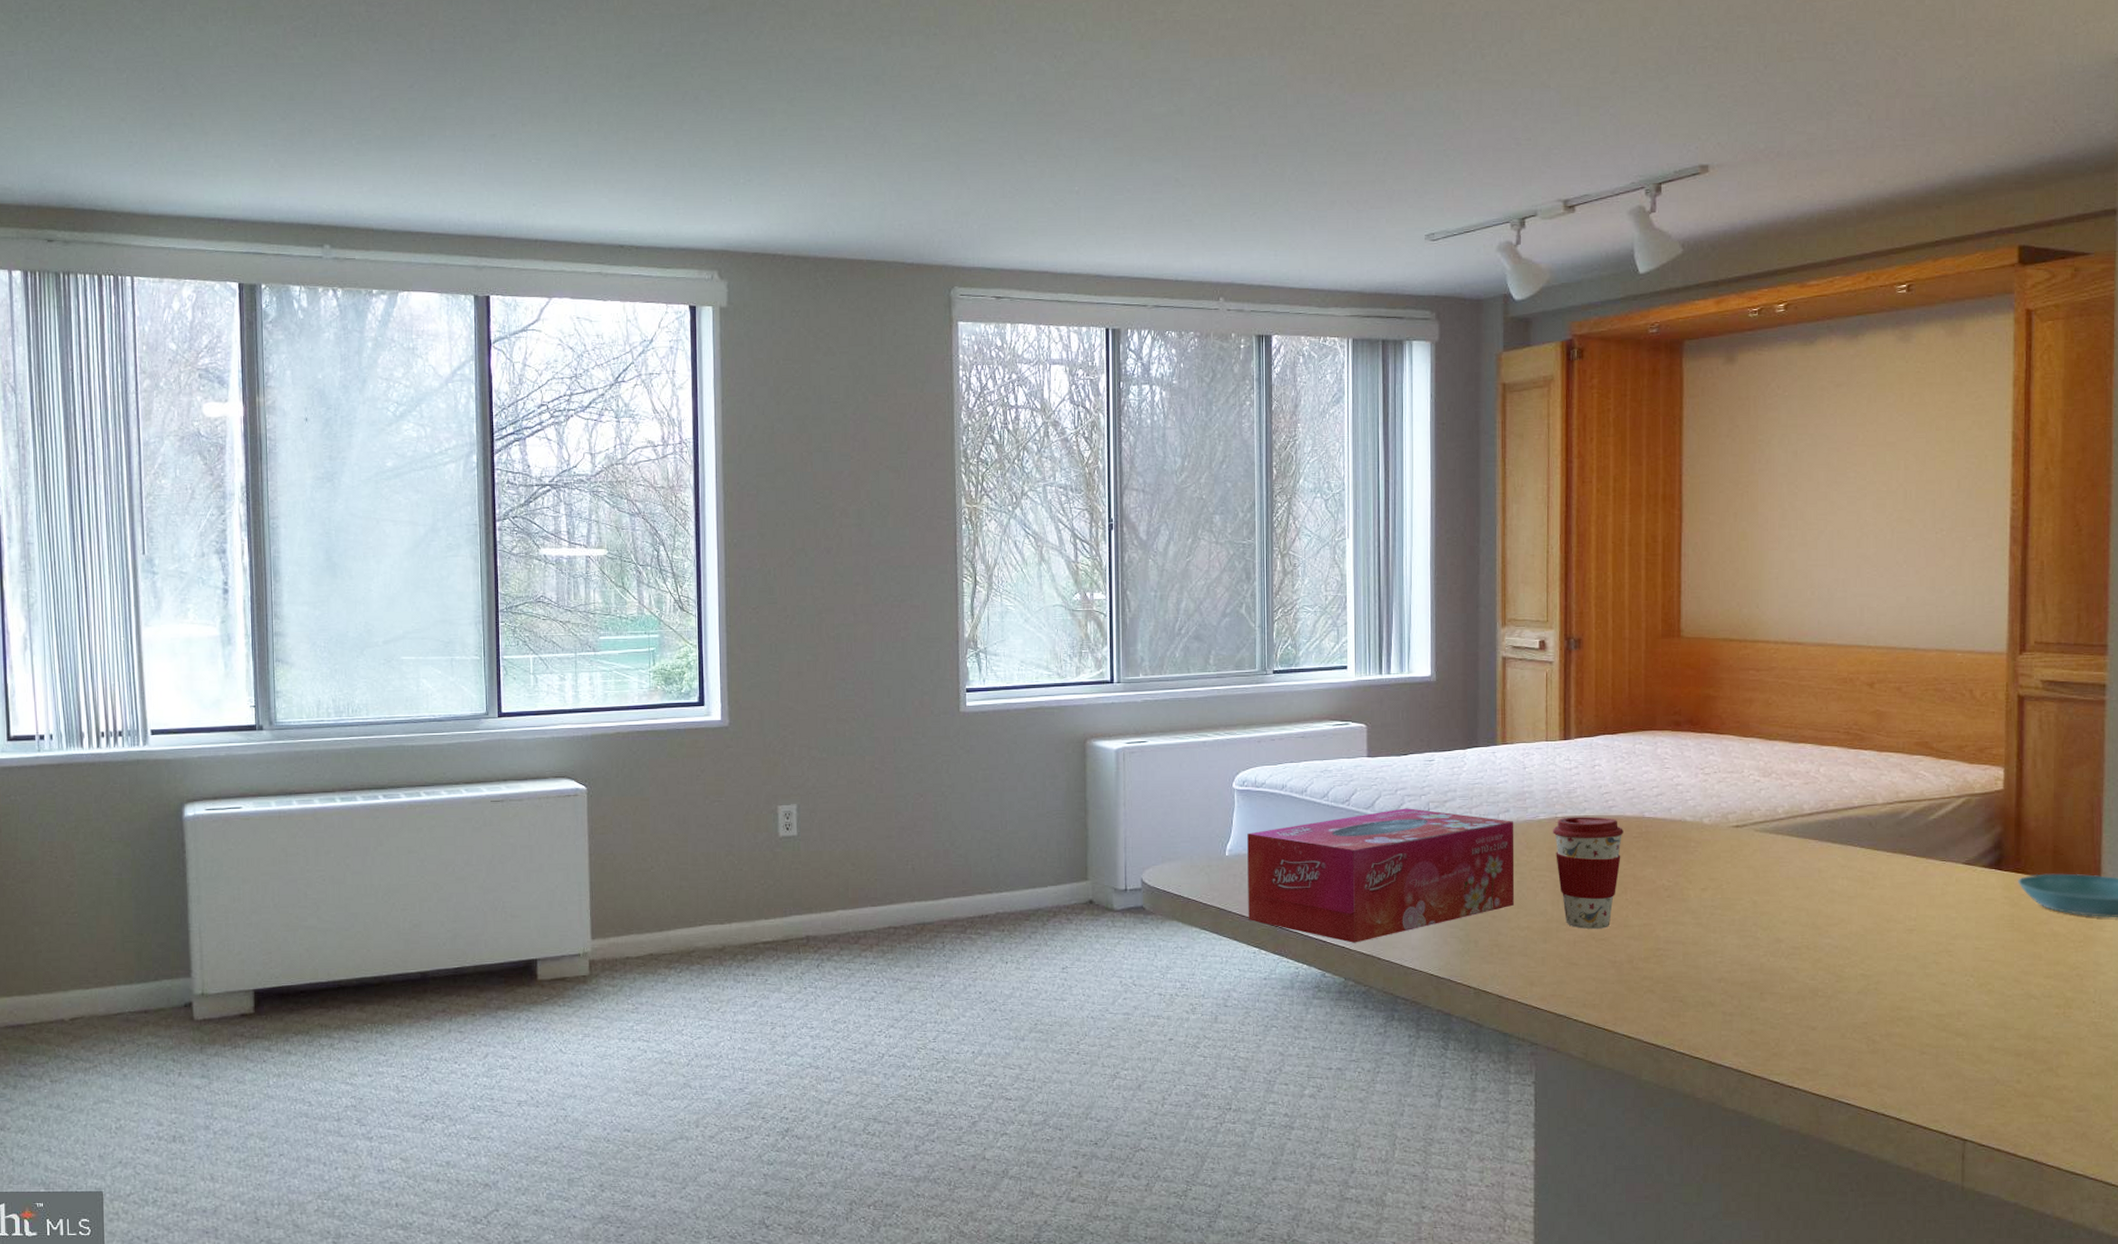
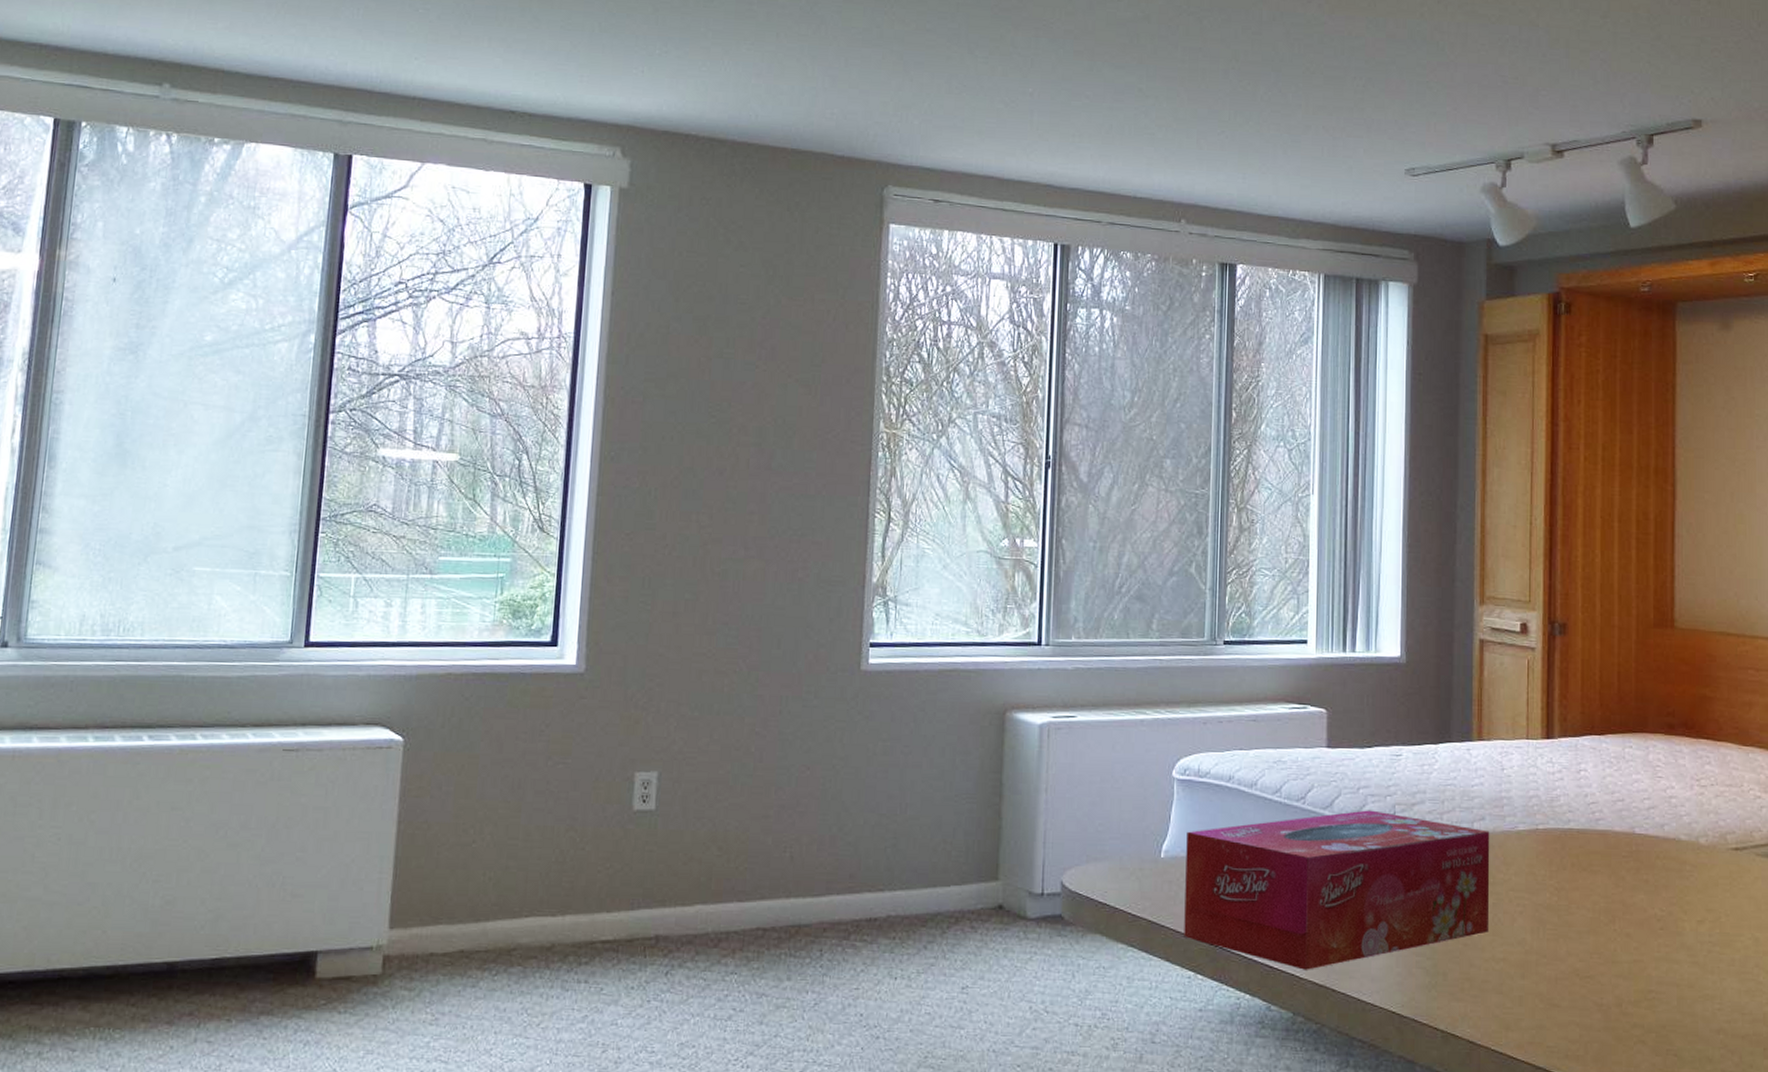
coffee cup: present [1552,816,1623,929] -> none [1532,829,1611,964]

